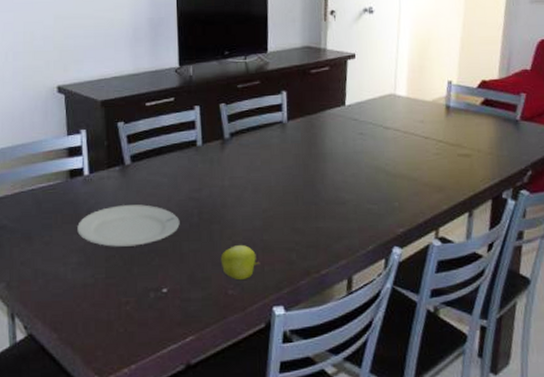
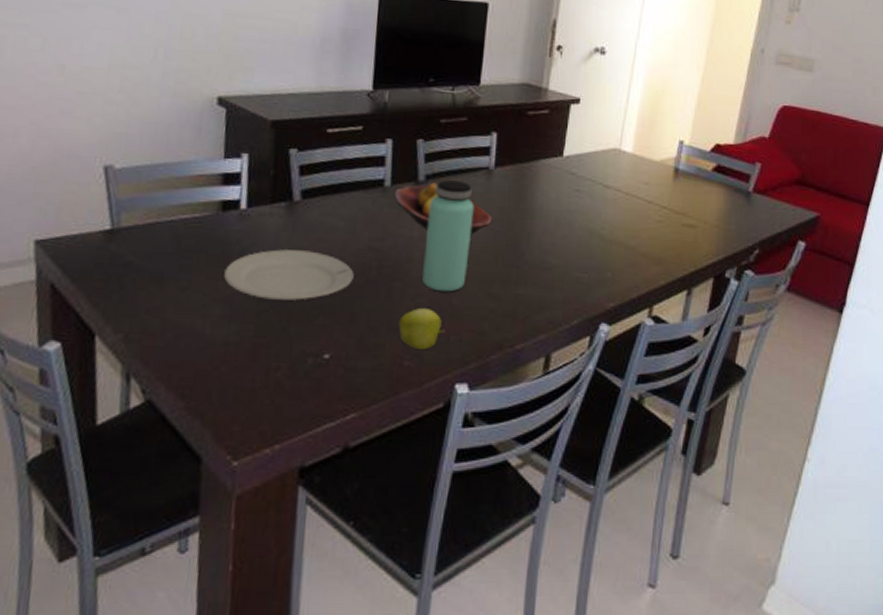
fruit bowl: none [206,139,289,180] -> present [394,182,492,235]
bottle: none [235,135,274,230] -> present [422,180,474,292]

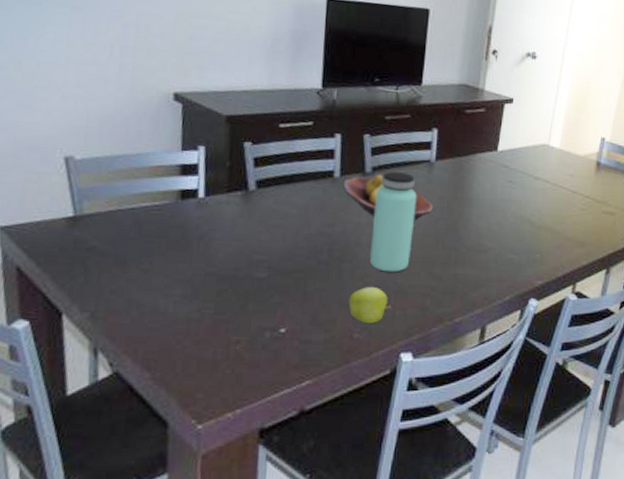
plate: present [224,249,354,301] -> none [184,234,307,281]

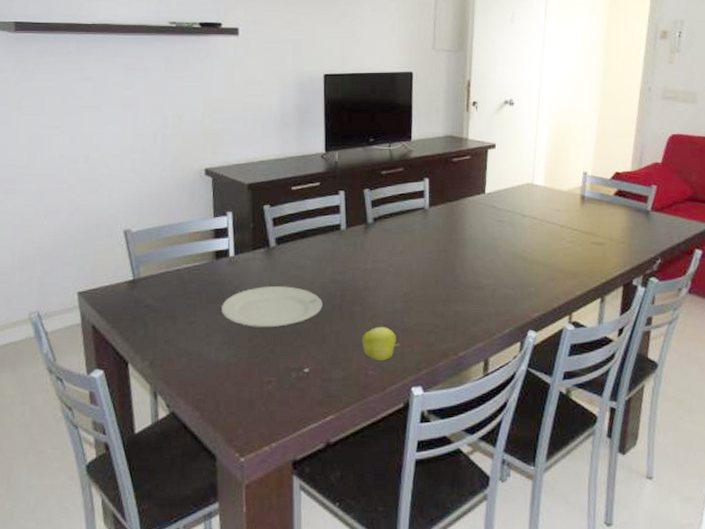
plate: none [184,234,307,281] -> present [221,286,323,327]
fruit bowl: present [343,174,433,222] -> none [349,224,430,265]
bottle: present [370,172,417,272] -> none [377,221,415,313]

